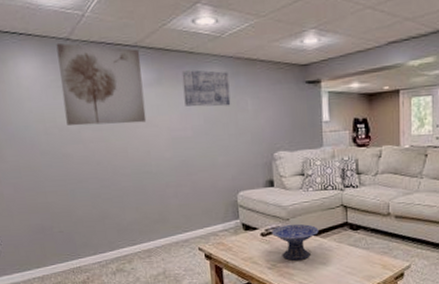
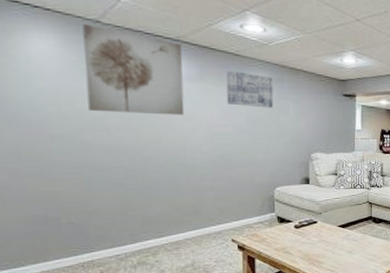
decorative bowl: present [272,223,319,261] -> none [305,217,347,250]

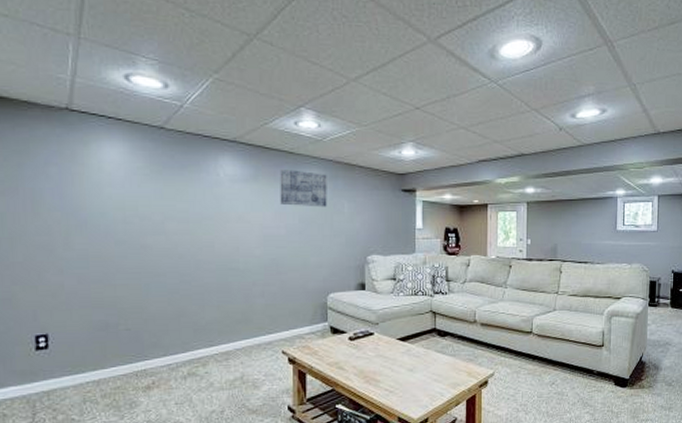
wall art: present [82,23,185,116] -> none [148,130,238,218]

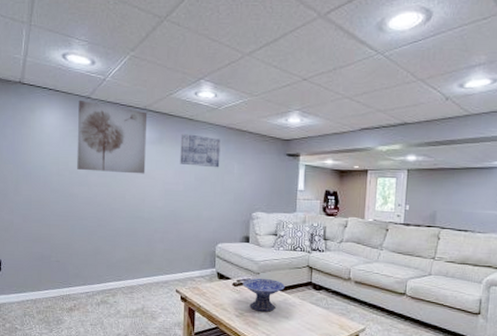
wall art: none [148,130,238,218] -> present [77,100,148,174]
decorative bowl: none [360,328,407,366] -> present [243,278,285,312]

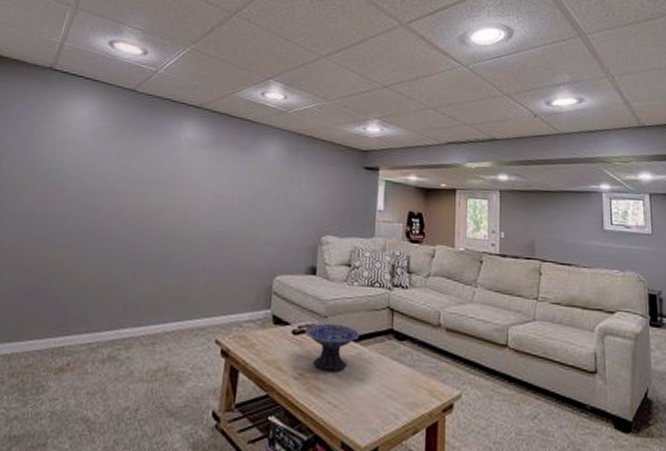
wall art: present [77,100,148,174] -> none [105,92,203,184]
wall art: present [180,134,221,168] -> none [236,138,288,180]

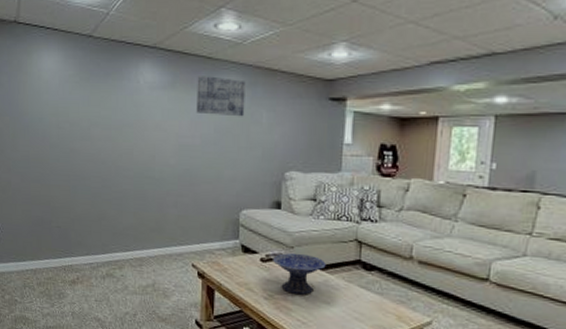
wall art: none [236,138,288,180] -> present [196,76,246,117]

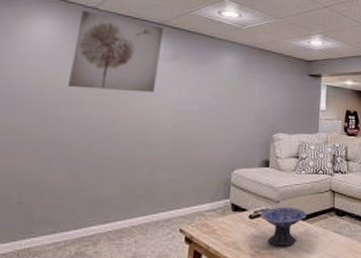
wall art: none [78,39,158,126] -> present [68,10,164,93]
wall art: present [196,76,246,117] -> none [197,51,243,87]

